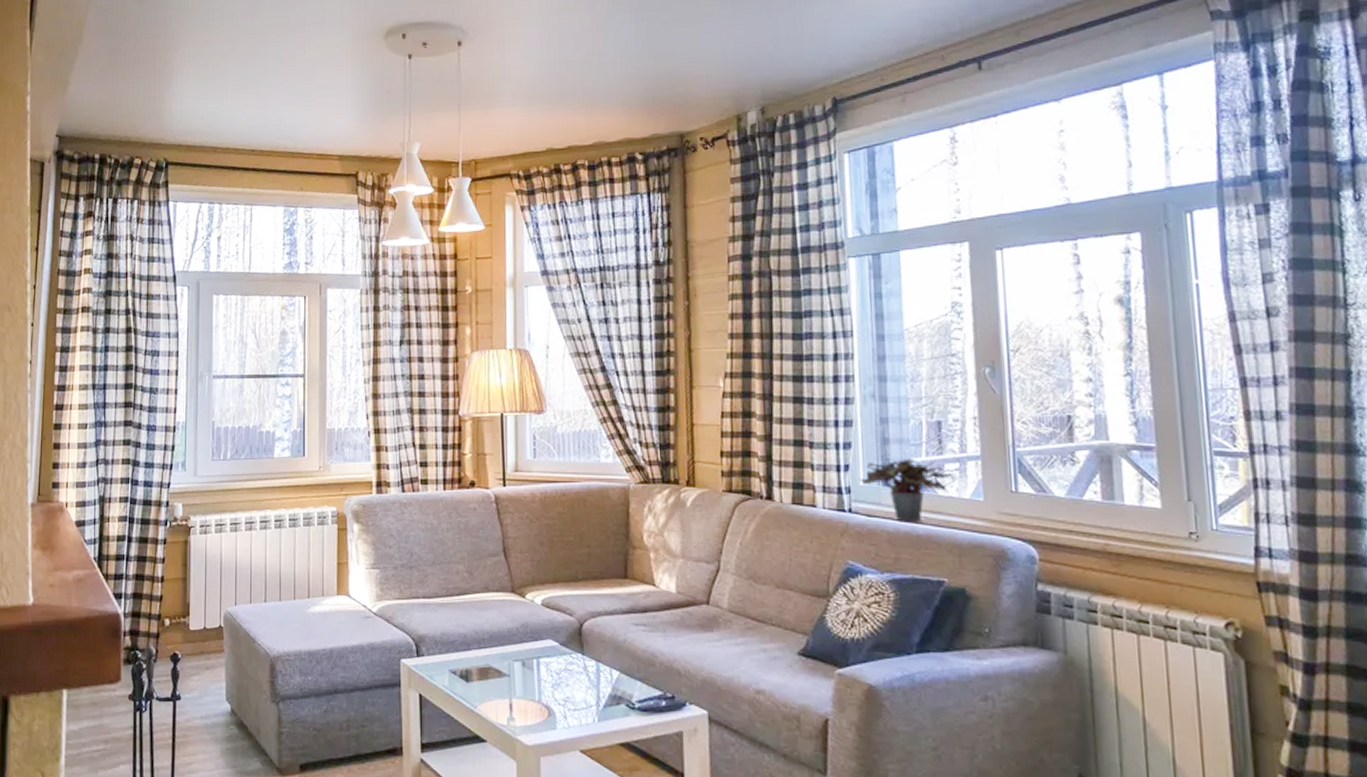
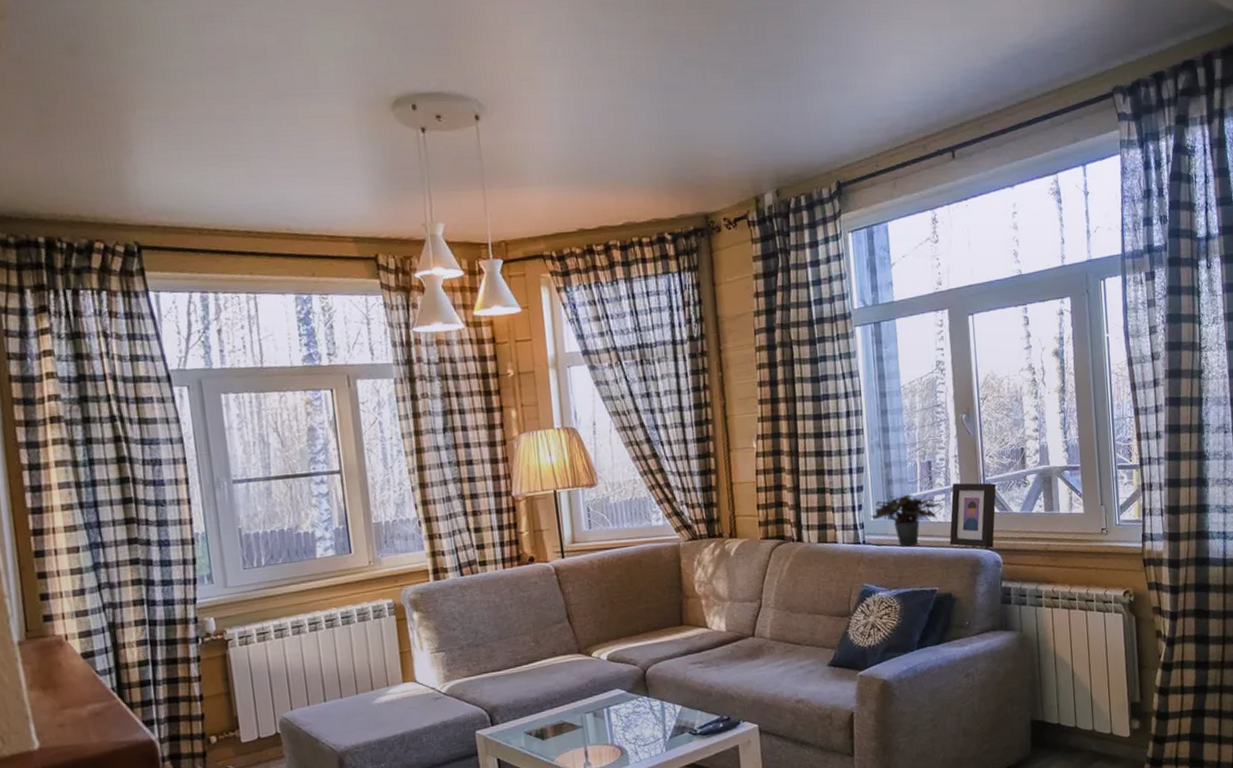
picture frame: none [964,451,1031,538] -> present [949,482,996,548]

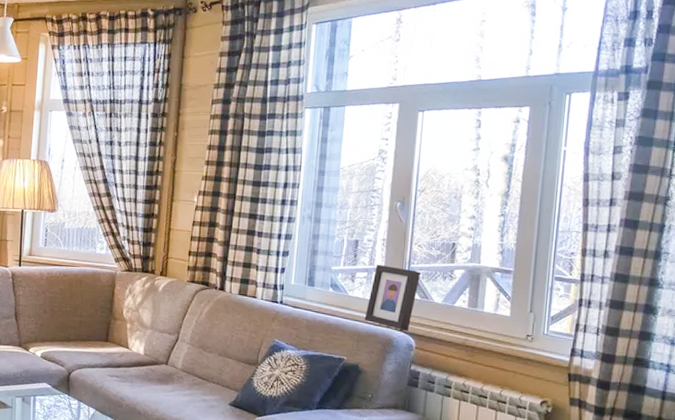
potted plant: present [870,493,941,546] -> none [291,266,362,314]

